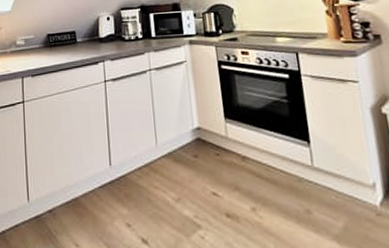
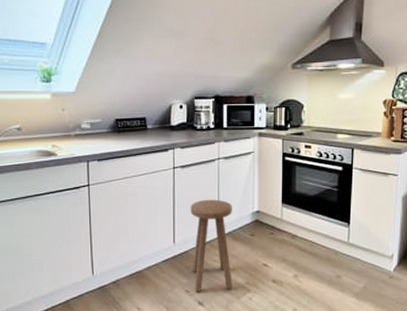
stool: none [124,114,180,226] -> present [190,199,233,292]

